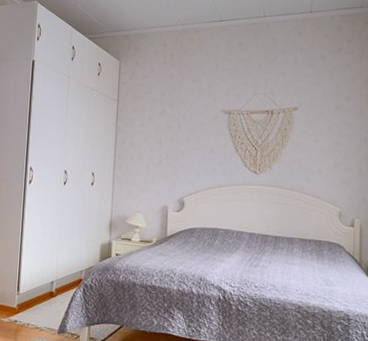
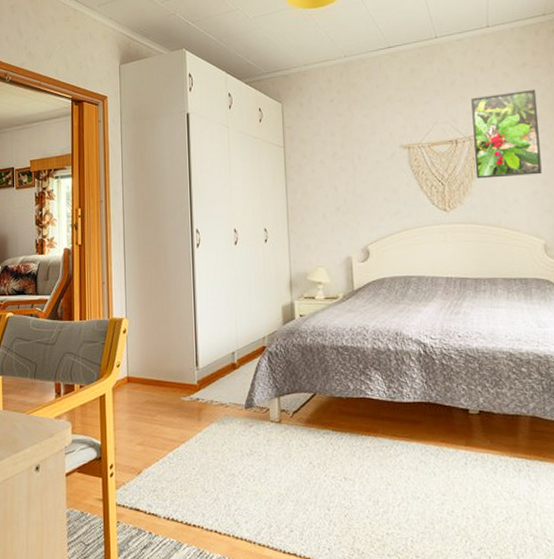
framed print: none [286,72,347,150] -> present [471,89,542,179]

